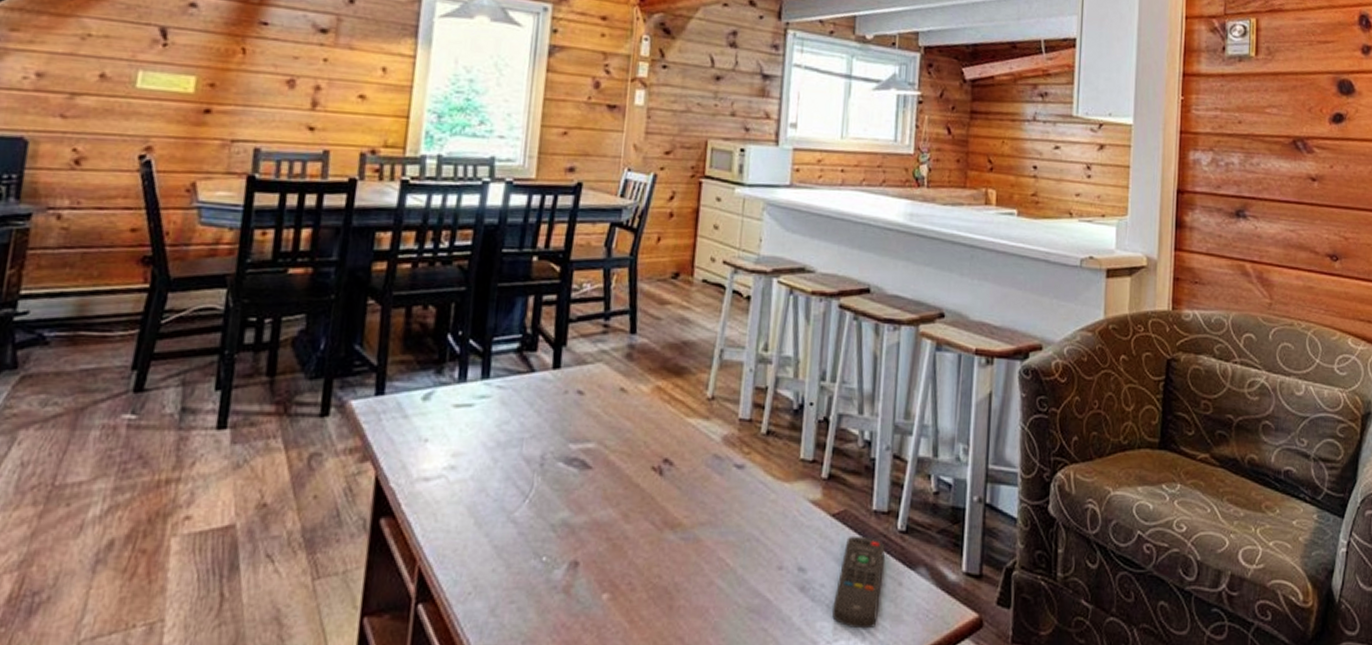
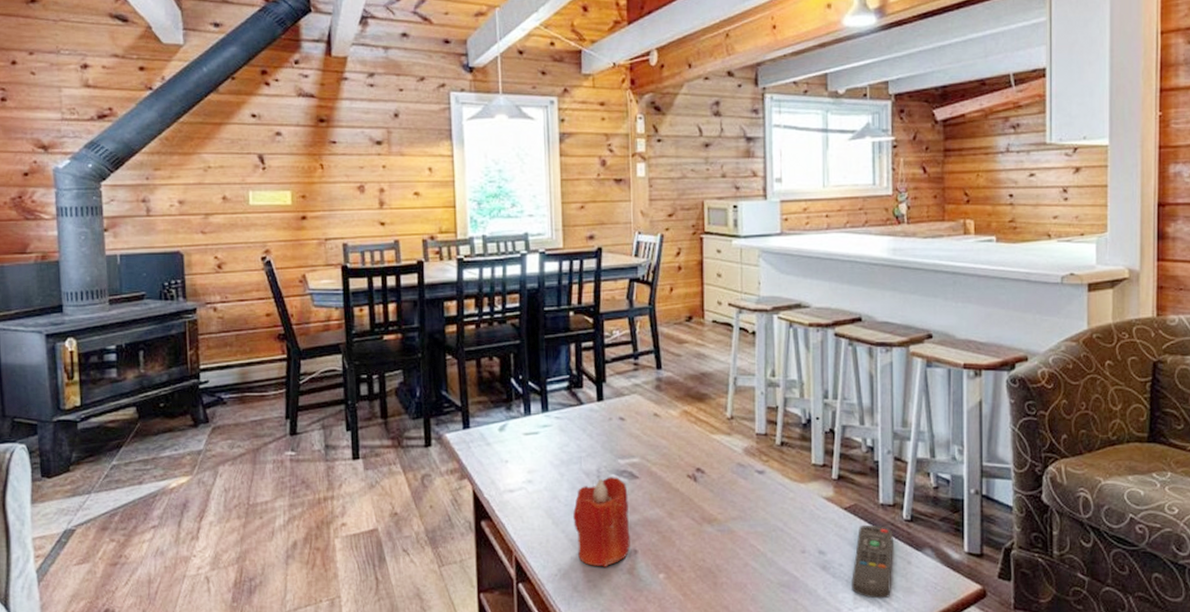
candle: none [502,466,576,584] -> present [573,477,630,567]

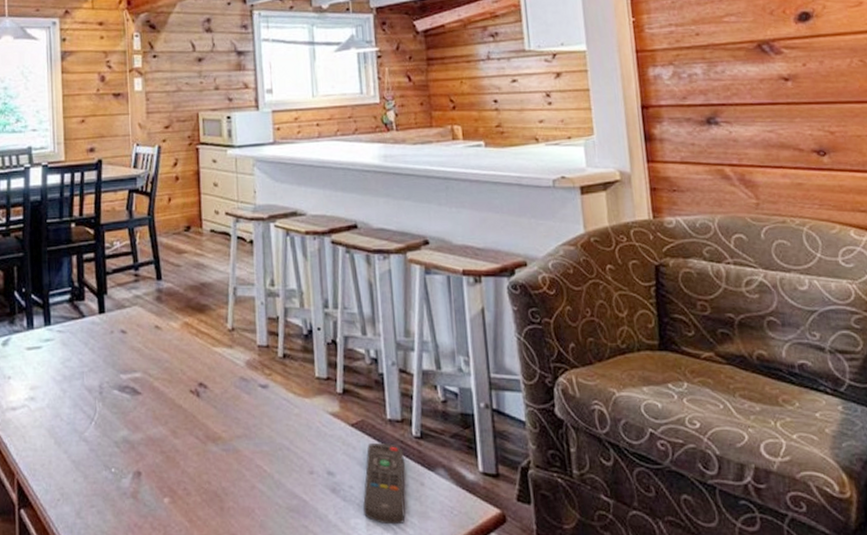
candle: present [573,477,630,567] -> none [76,393,134,491]

